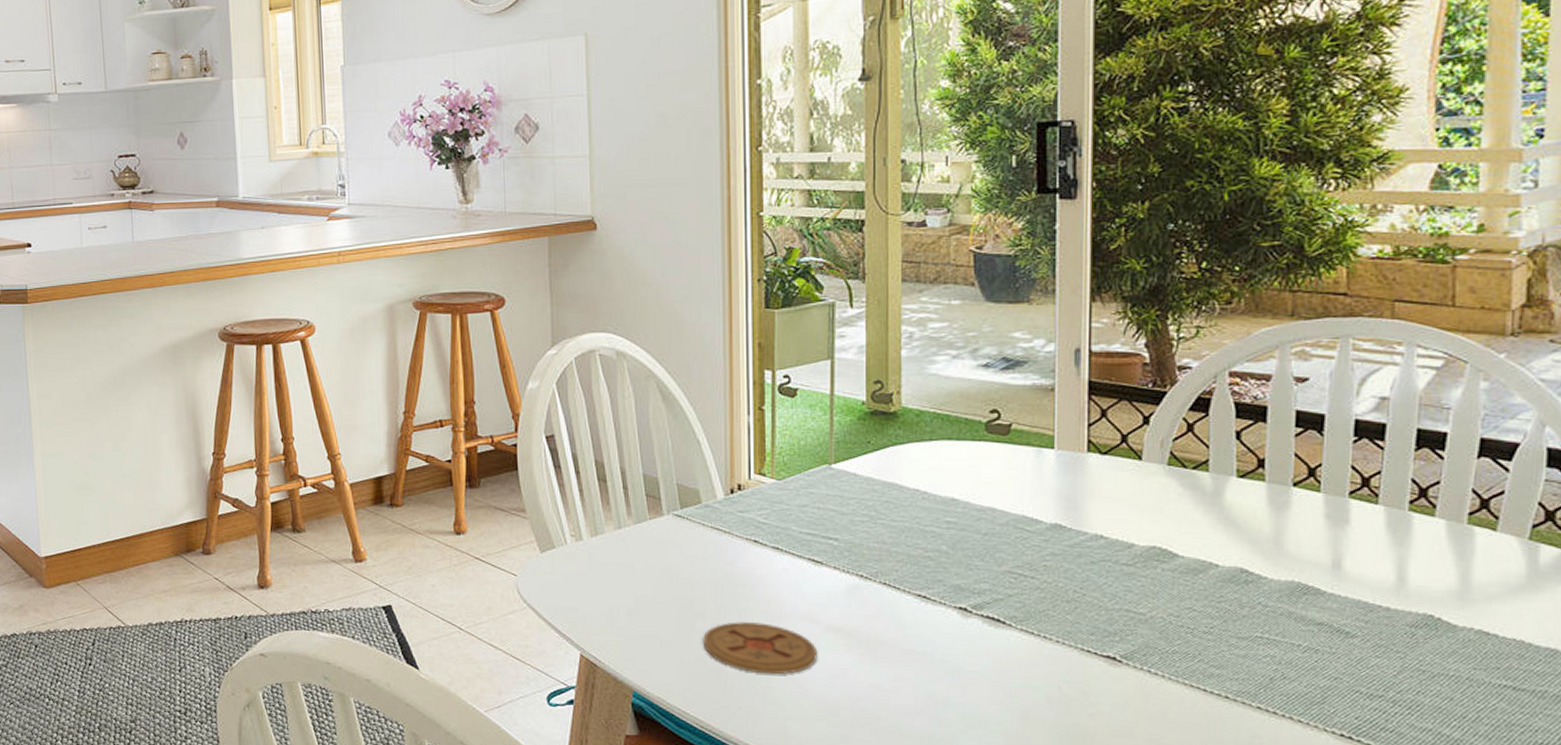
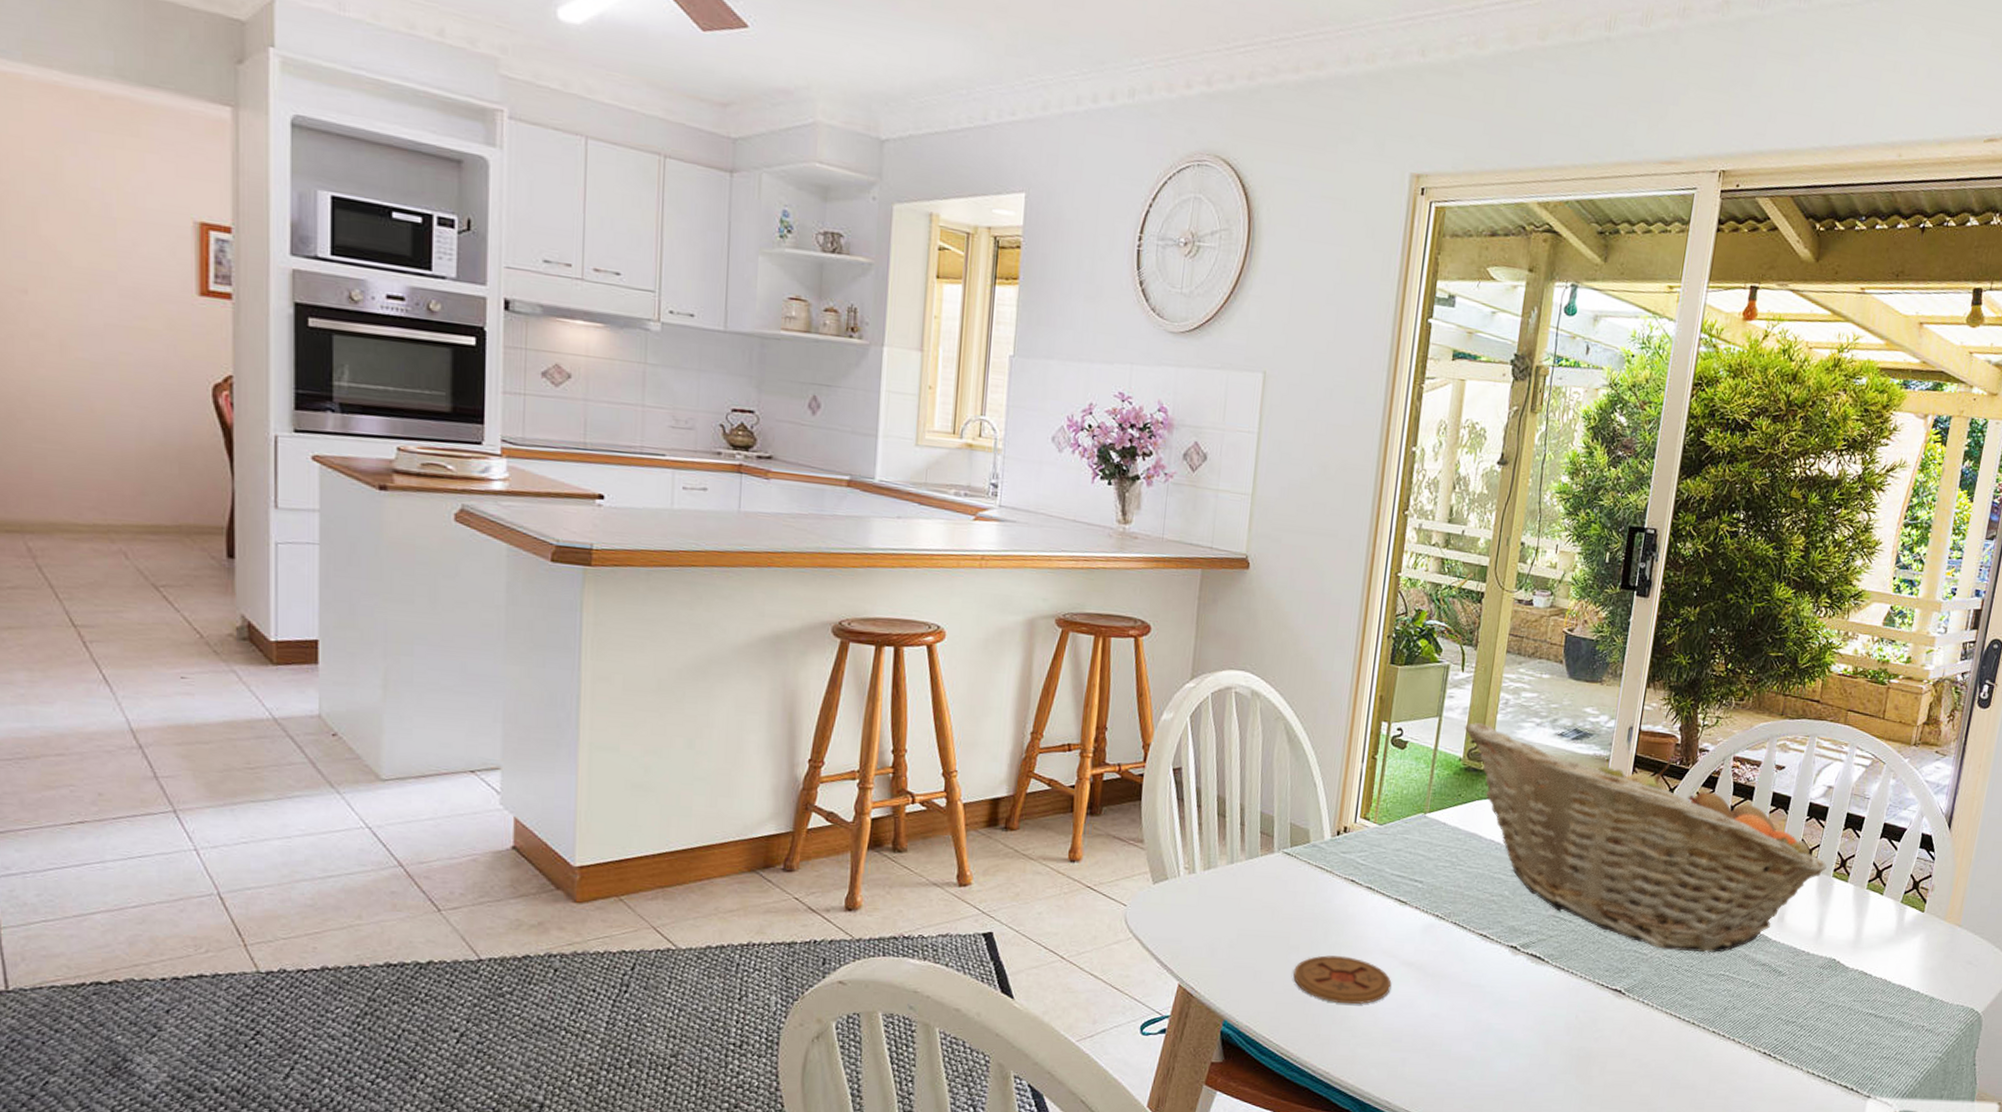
fruit basket: none [862,362,1397,610] -> present [1464,723,1827,953]

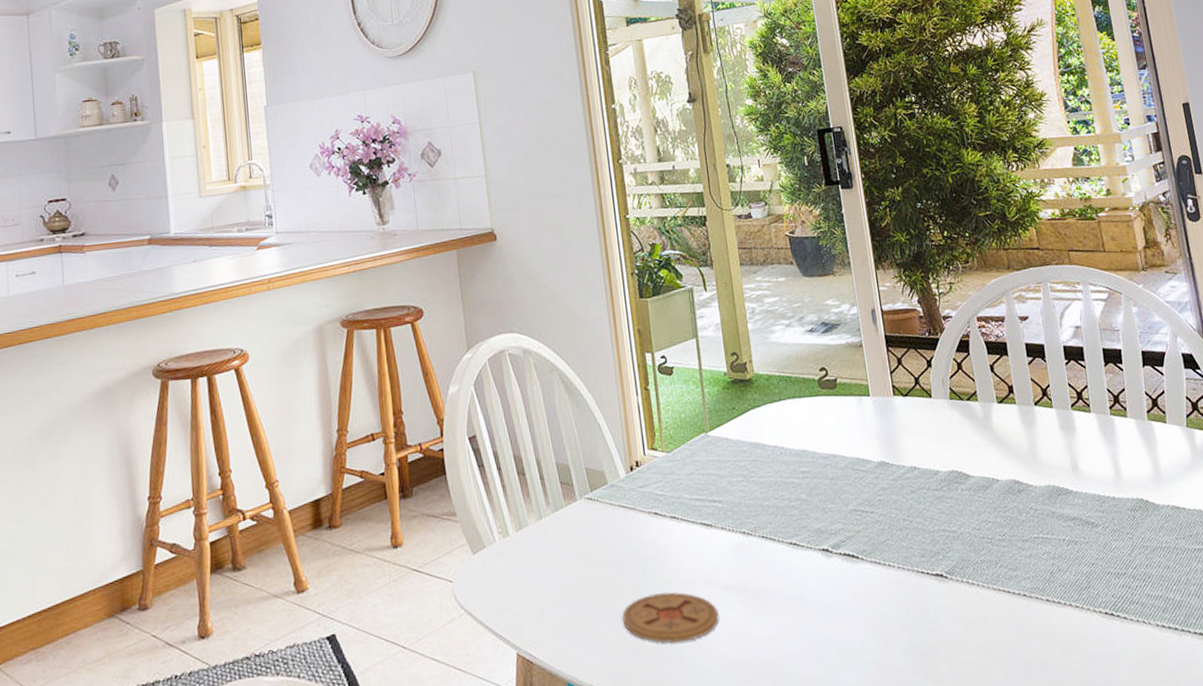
fruit basket: present [1464,723,1827,953] -> none [720,334,1102,523]

